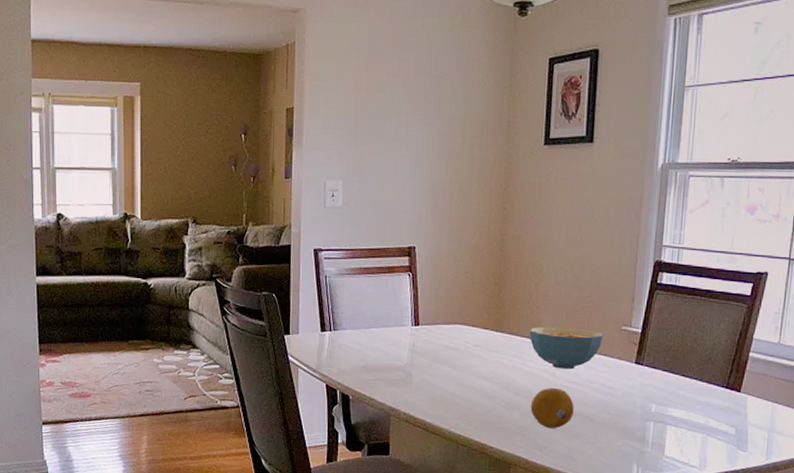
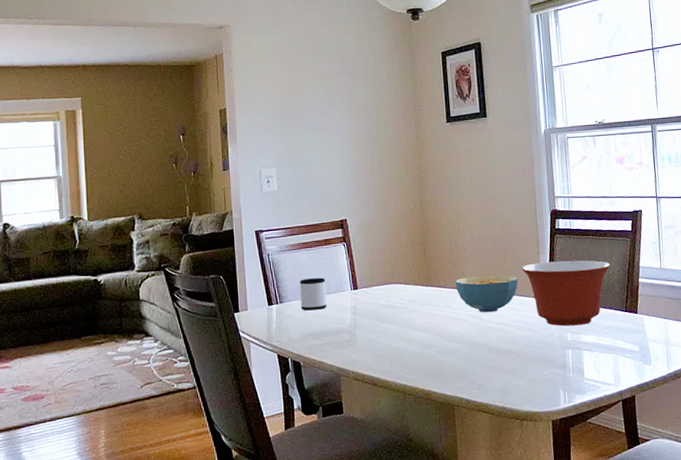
mug: none [355,307,385,343] -> present [299,278,327,311]
fruit: present [530,387,574,428] -> none [464,330,503,368]
mixing bowl: none [608,320,717,397] -> present [521,260,611,327]

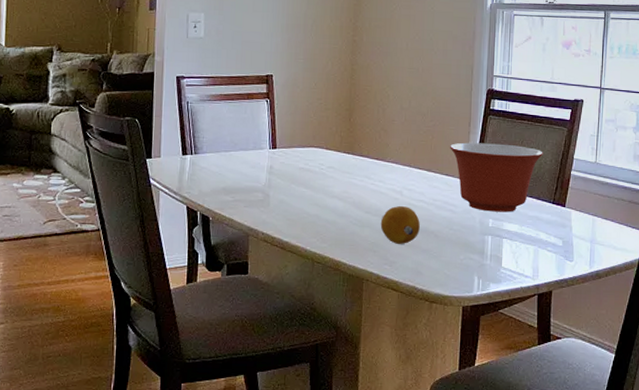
mug: present [299,278,327,311] -> none [215,132,245,165]
cereal bowl: present [455,275,519,313] -> none [378,149,445,189]
fruit: none [464,330,503,368] -> present [380,205,420,244]

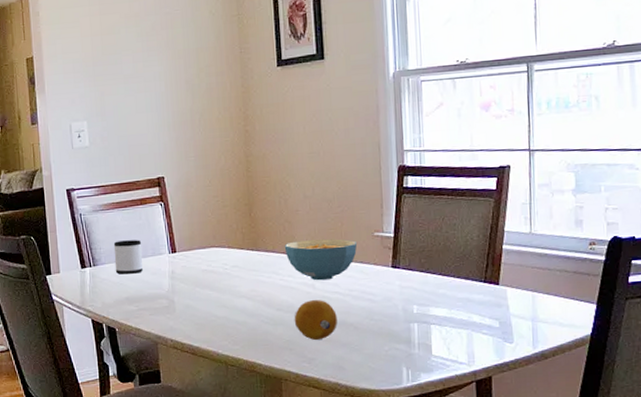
mug: none [215,132,245,165] -> present [113,240,144,275]
cereal bowl: none [378,149,445,189] -> present [284,239,358,281]
mixing bowl: present [449,142,543,212] -> none [361,223,469,298]

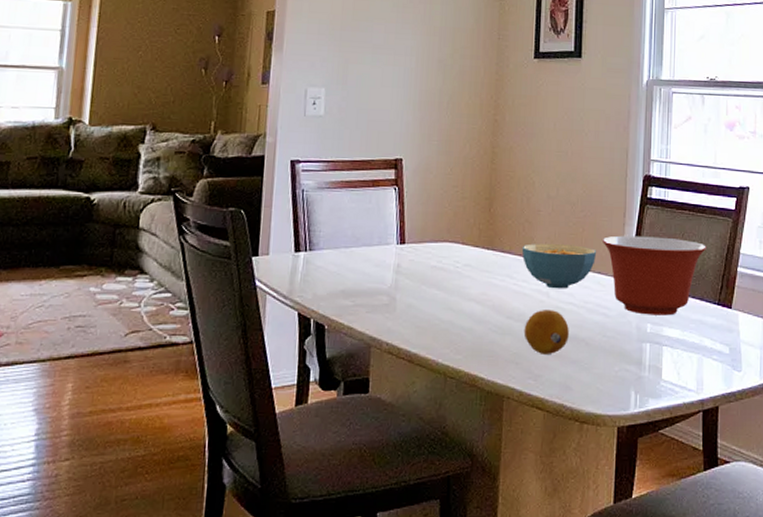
mug: present [113,240,144,275] -> none [333,224,368,264]
mixing bowl: none [361,223,469,298] -> present [601,235,706,316]

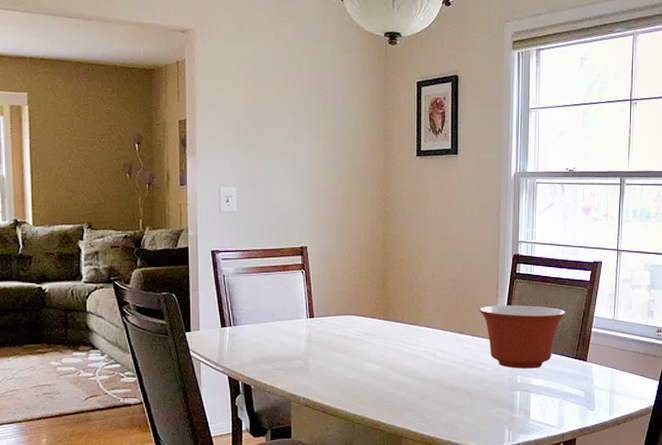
cereal bowl: present [521,244,597,289] -> none [412,314,475,350]
fruit: present [523,309,569,354] -> none [416,366,453,403]

